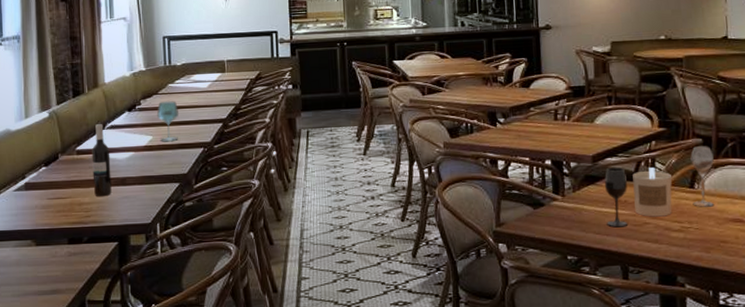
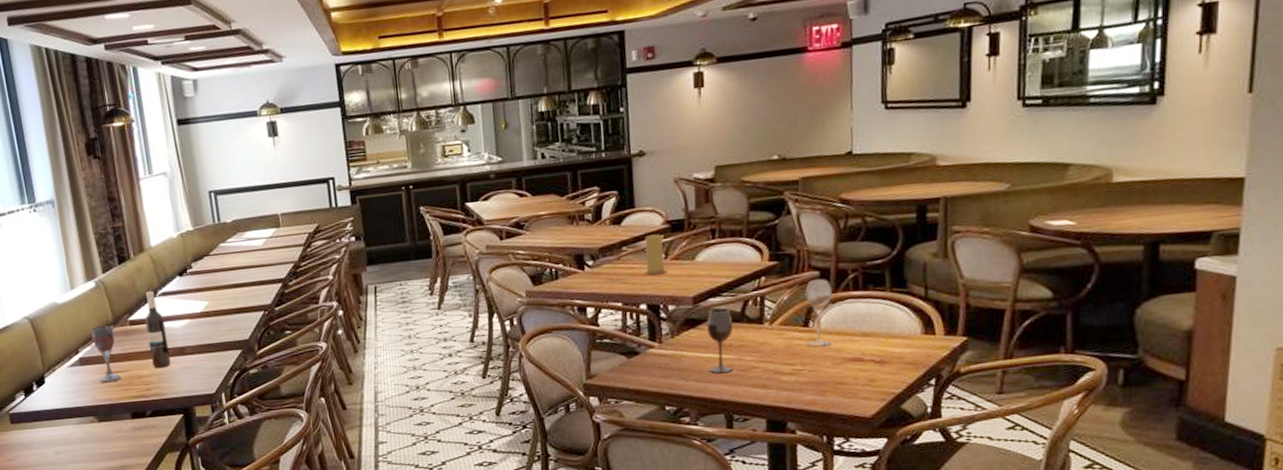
cup: none [39,153,63,208] -> present [91,325,121,383]
wine glass: present [156,101,180,142] -> none [210,262,236,307]
candle: none [550,98,570,135] -> present [645,234,667,276]
candle: present [632,167,673,217] -> none [739,306,784,361]

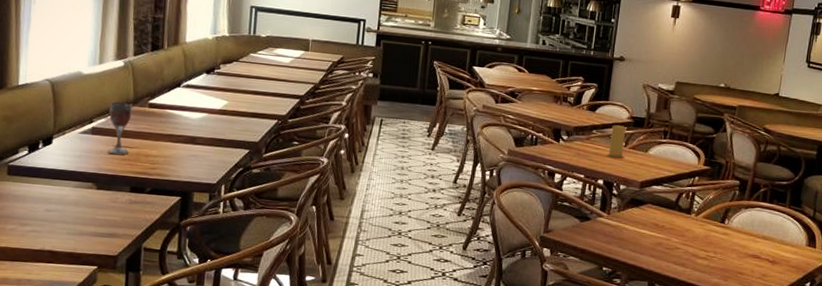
wine bottle: present [145,290,171,368] -> none [162,80,183,152]
wine glass: present [706,308,733,374] -> none [643,194,668,249]
wineglass: present [805,279,832,348] -> none [720,187,747,242]

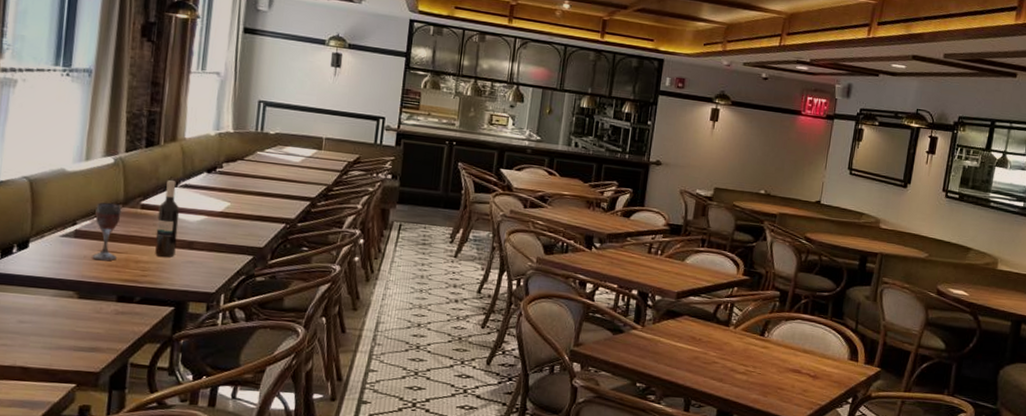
wine bottle: none [162,80,183,152] -> present [155,179,180,258]
candle: present [606,125,626,159] -> none [641,232,662,268]

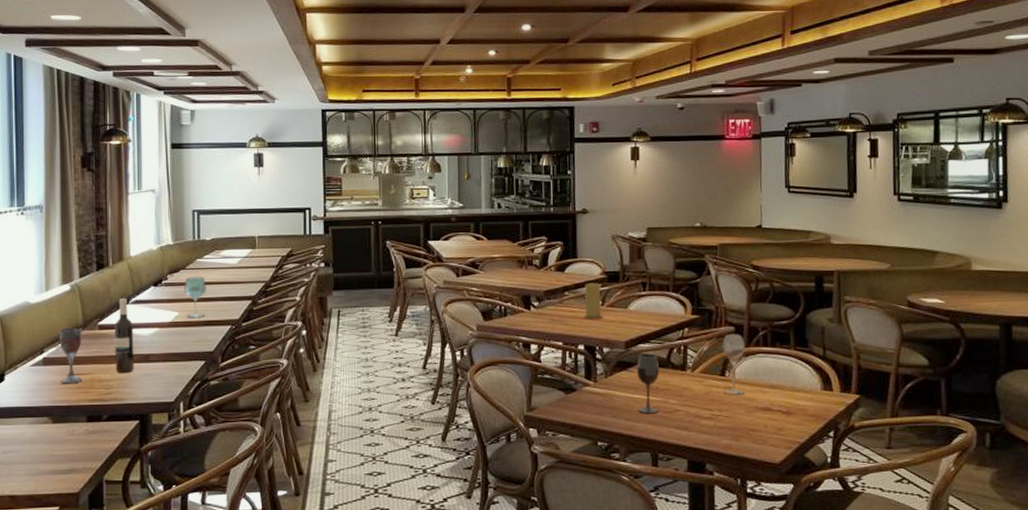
wine glass: none [238,168,265,212] -> present [183,276,207,319]
candle: none [641,232,662,268] -> present [583,283,604,320]
wine glass: none [679,305,705,363] -> present [636,353,659,414]
wineglass: none [760,298,787,356] -> present [722,334,745,395]

